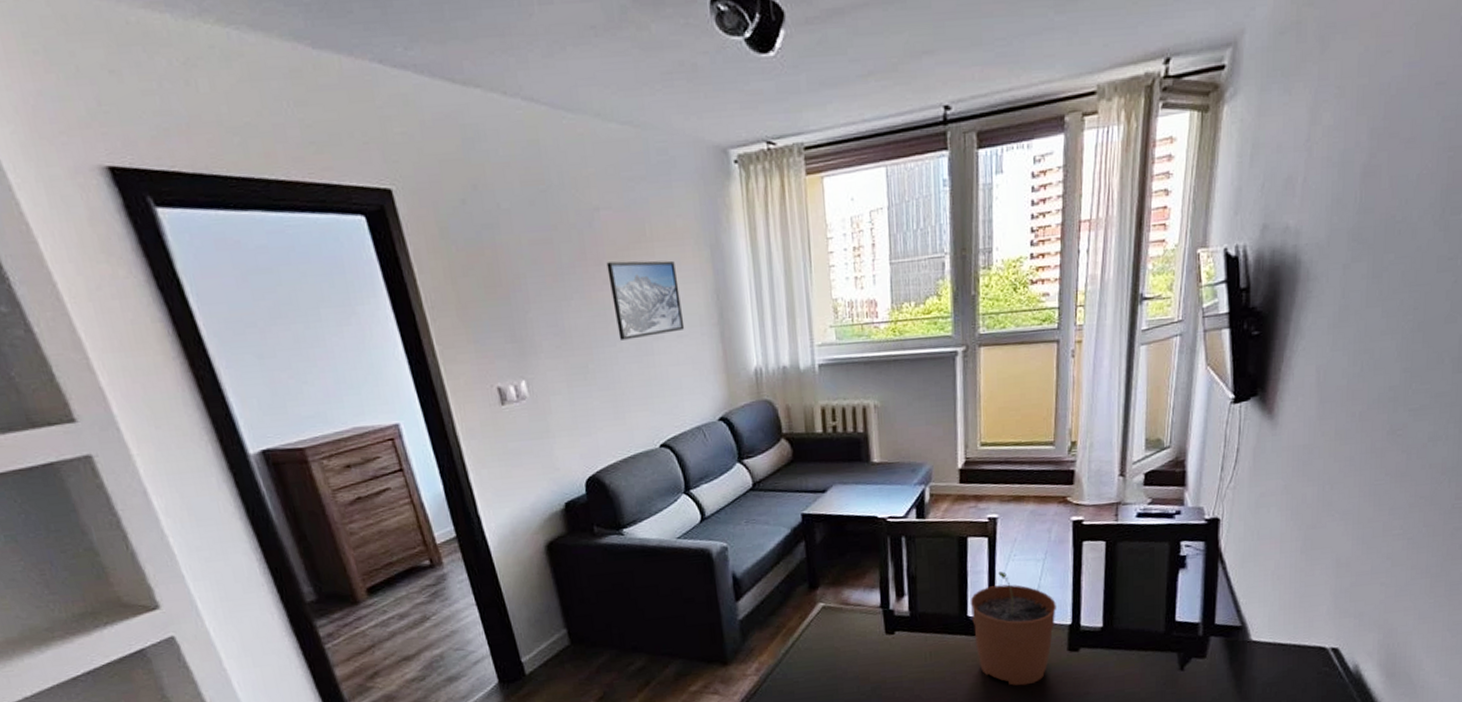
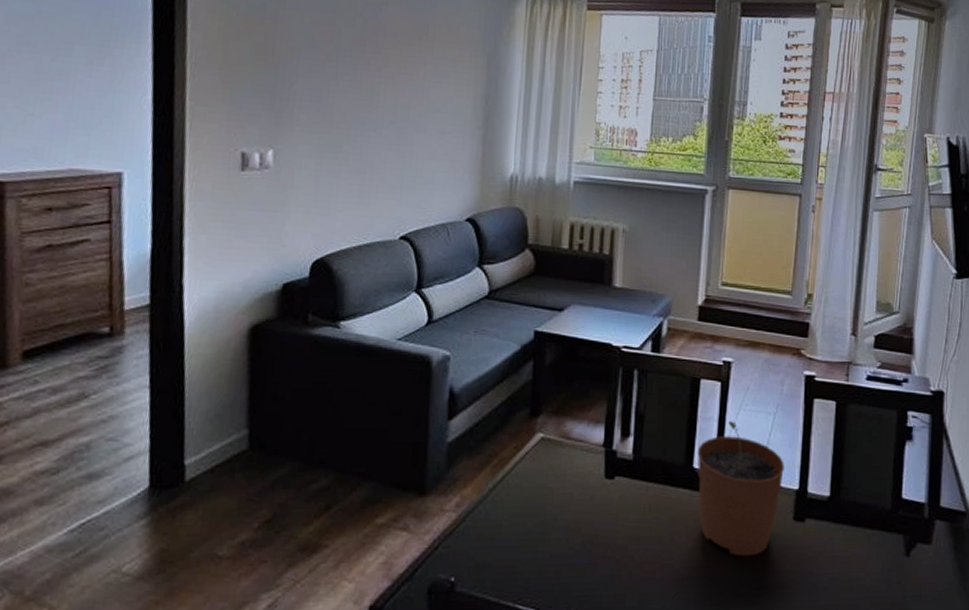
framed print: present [606,260,685,340] -> none [380,52,451,128]

